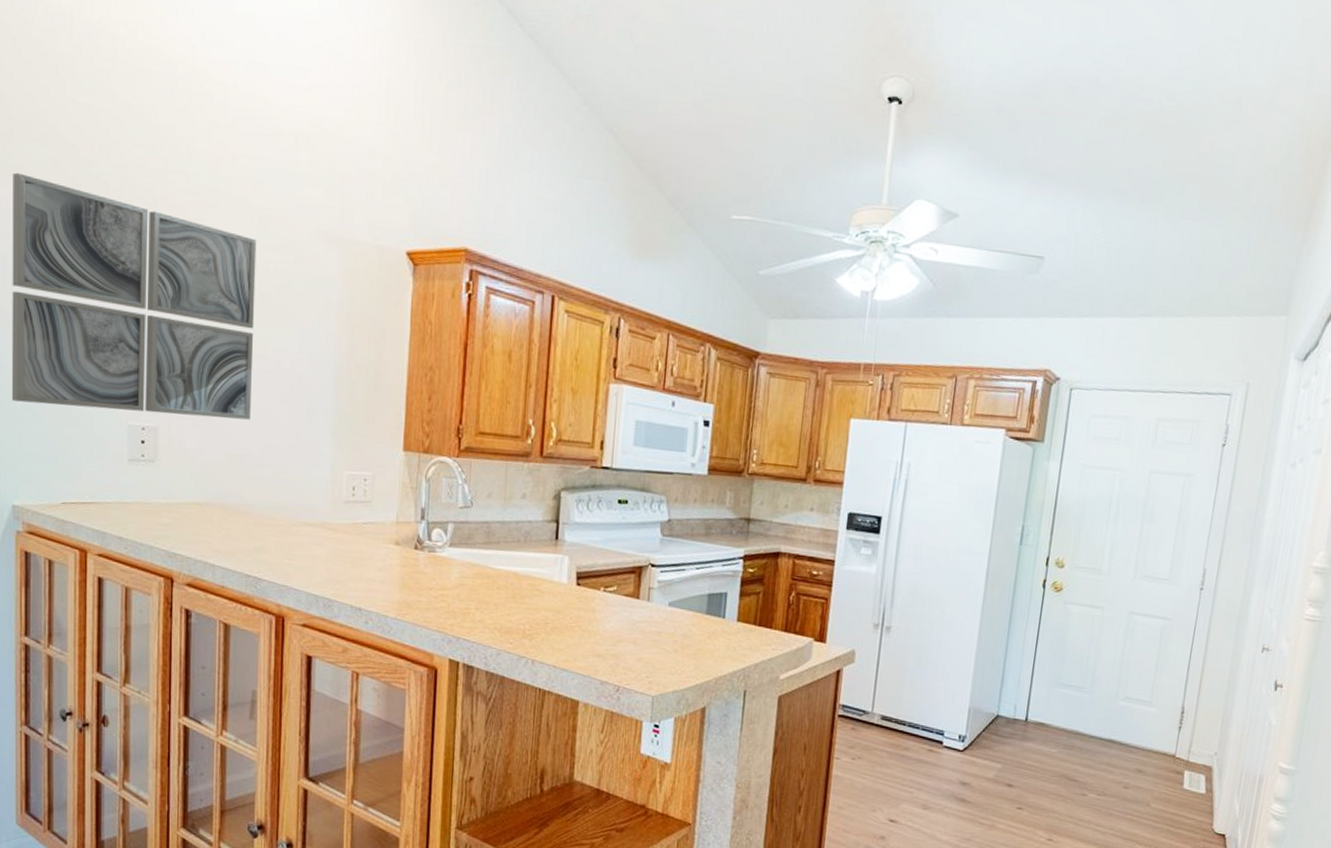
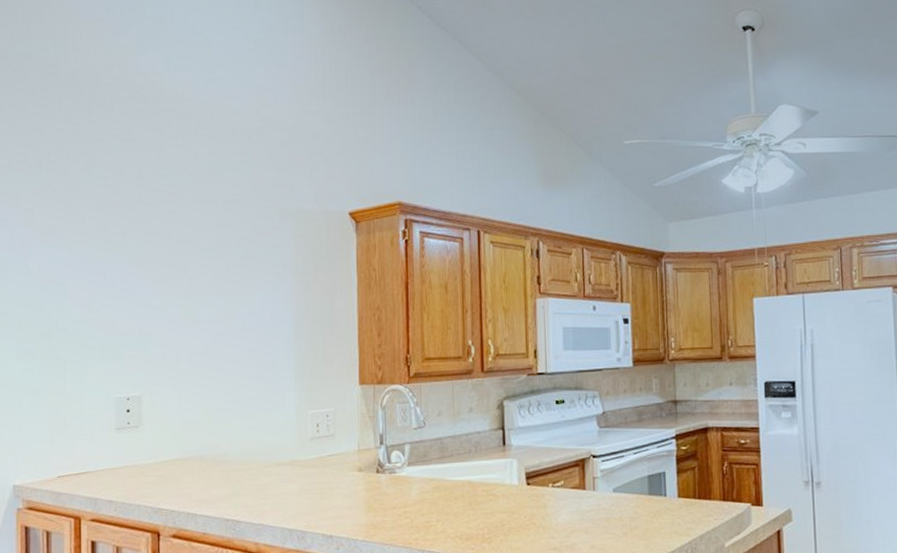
wall art: present [11,172,257,420] -> none [11,196,222,391]

